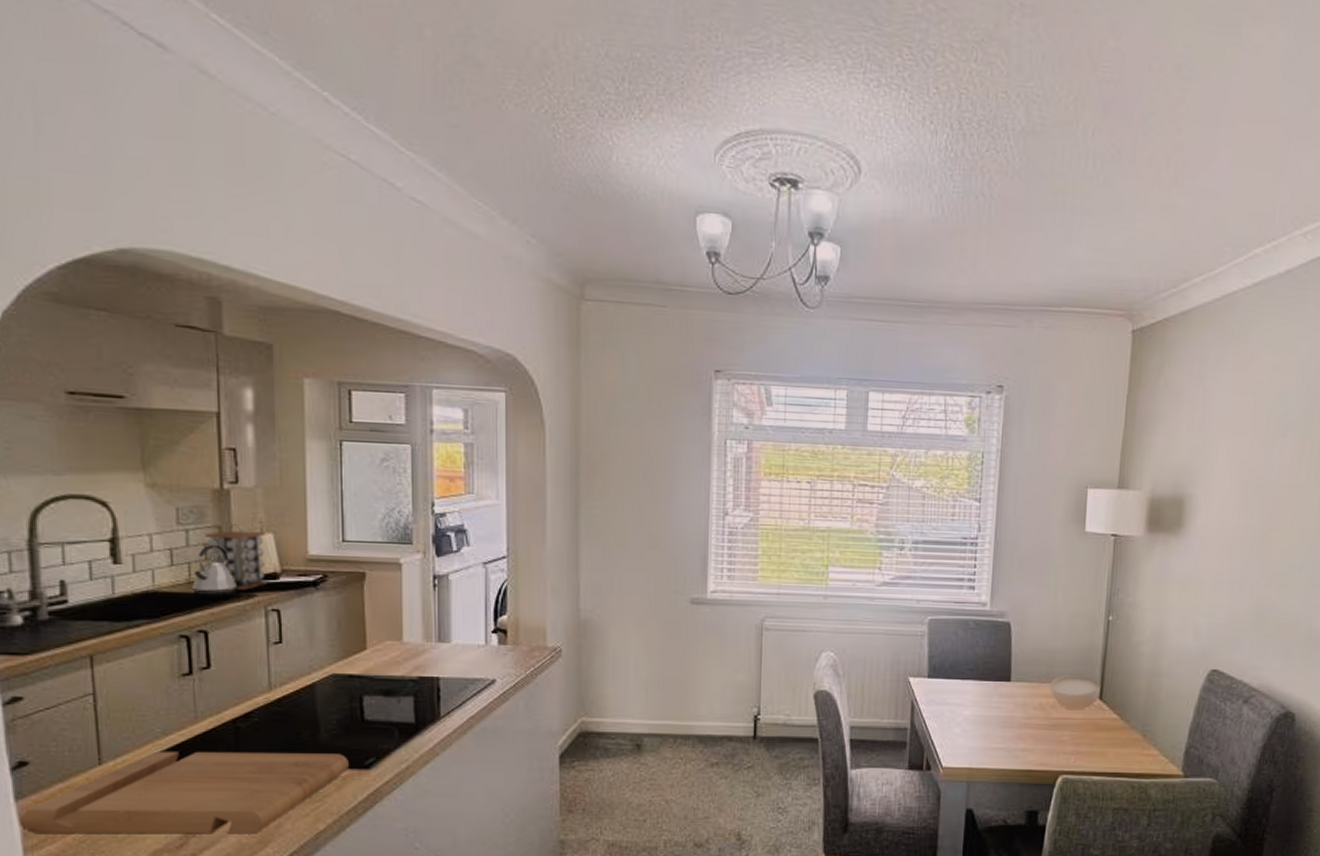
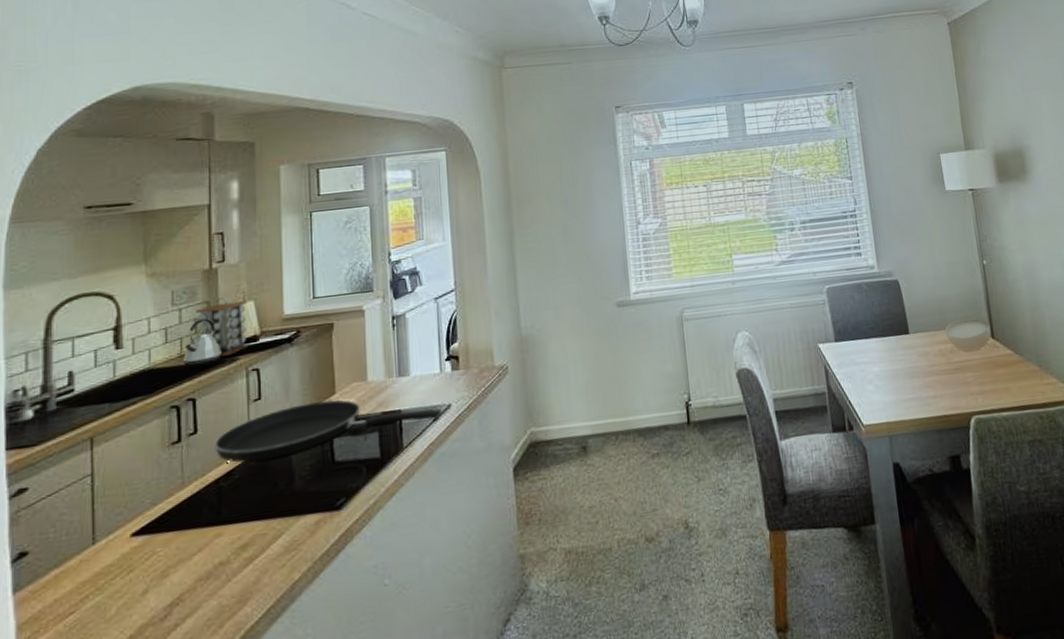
cutting board: present [19,751,349,834] -> none [15,498,321,626]
frying pan: none [230,654,486,709] -> present [214,399,443,463]

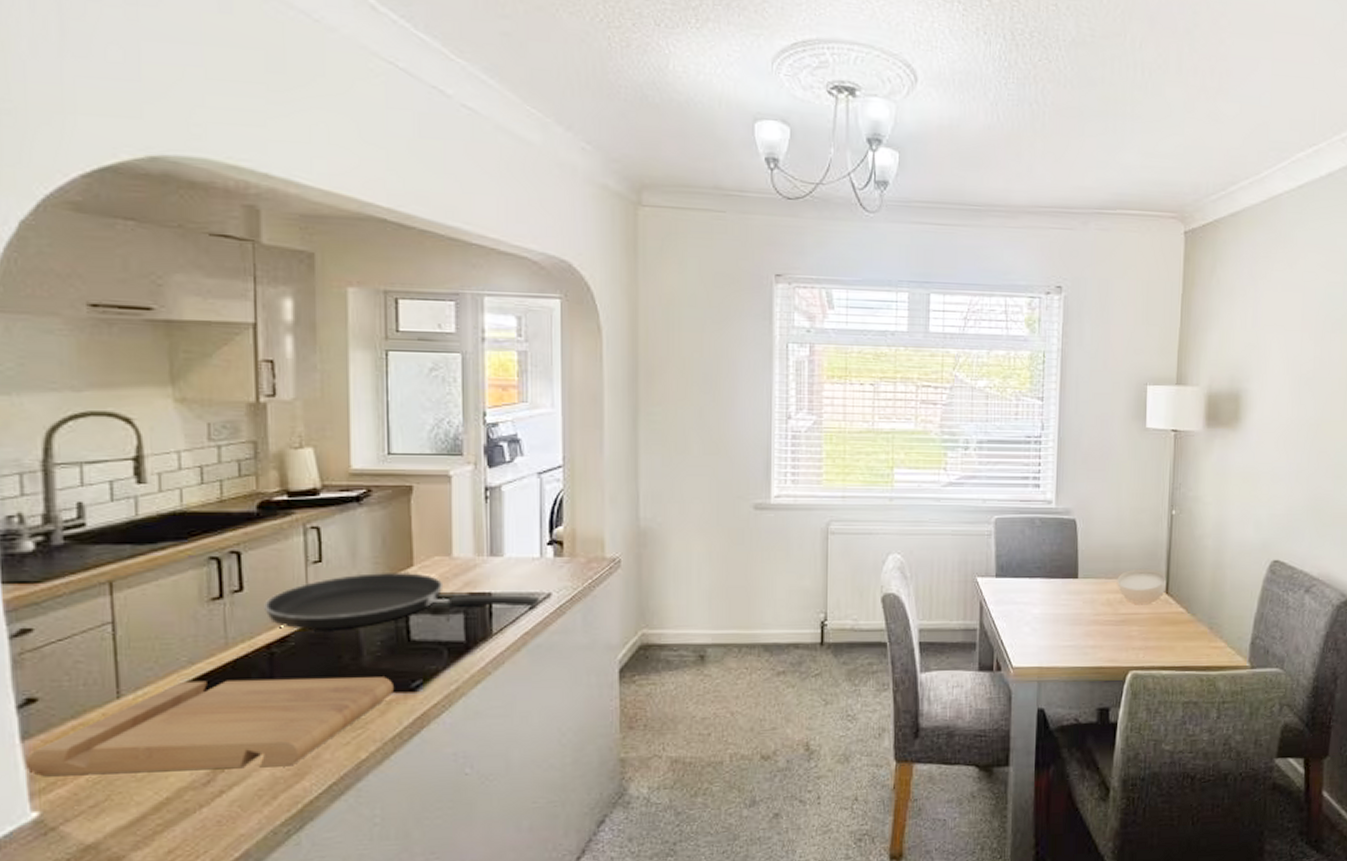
cutting board: none [15,498,321,626] -> present [25,677,394,776]
kettle: present [182,317,223,370] -> none [222,460,275,519]
spice rack: present [195,297,248,357] -> none [238,439,306,508]

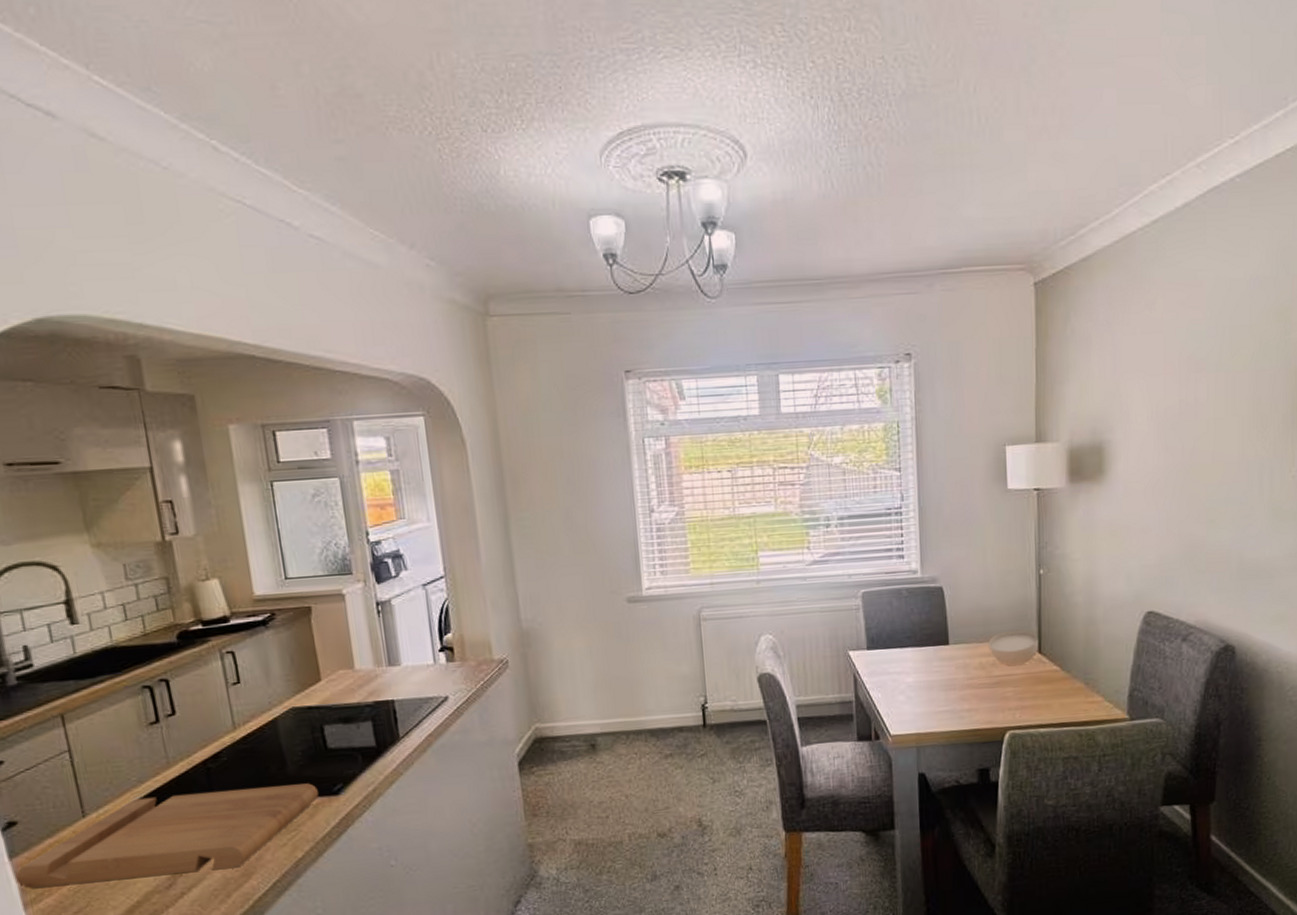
frying pan: present [264,571,541,631] -> none [195,686,439,746]

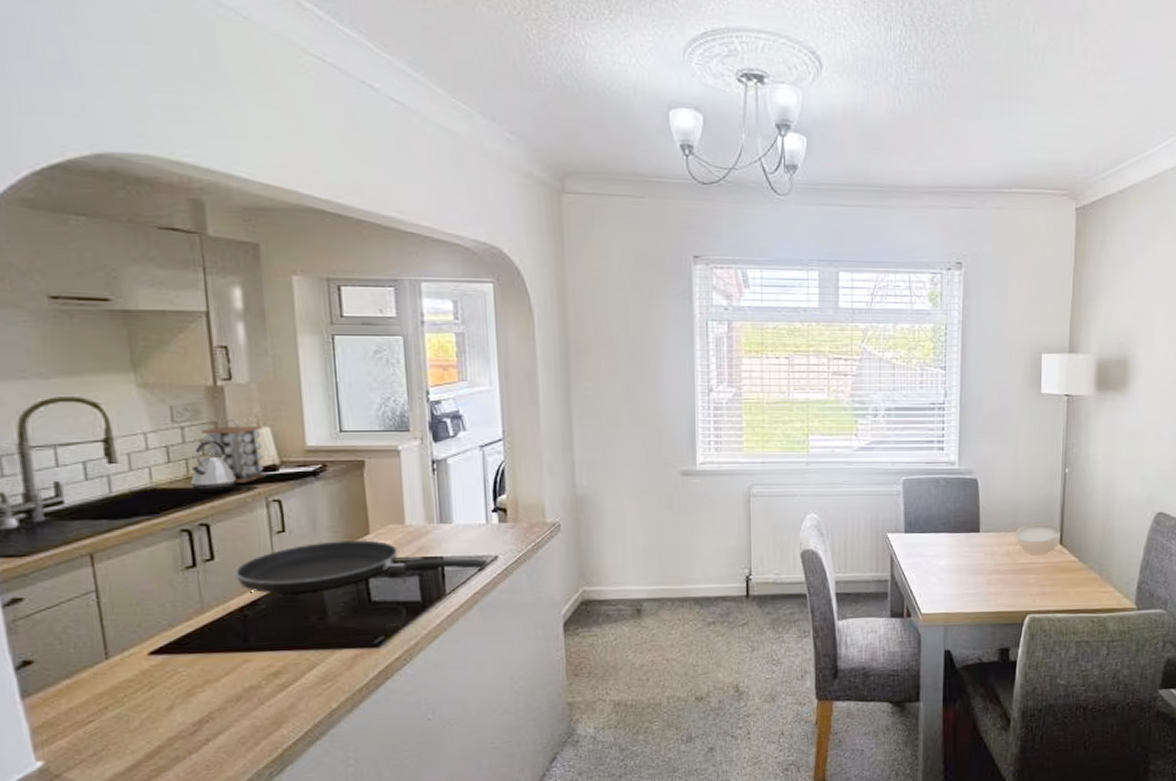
cutting board: present [15,783,319,888] -> none [27,634,359,730]
kettle: none [147,594,192,650] -> present [189,439,238,494]
spice rack: none [153,573,218,637] -> present [200,419,266,483]
frying pan: none [195,686,439,746] -> present [235,539,489,595]

